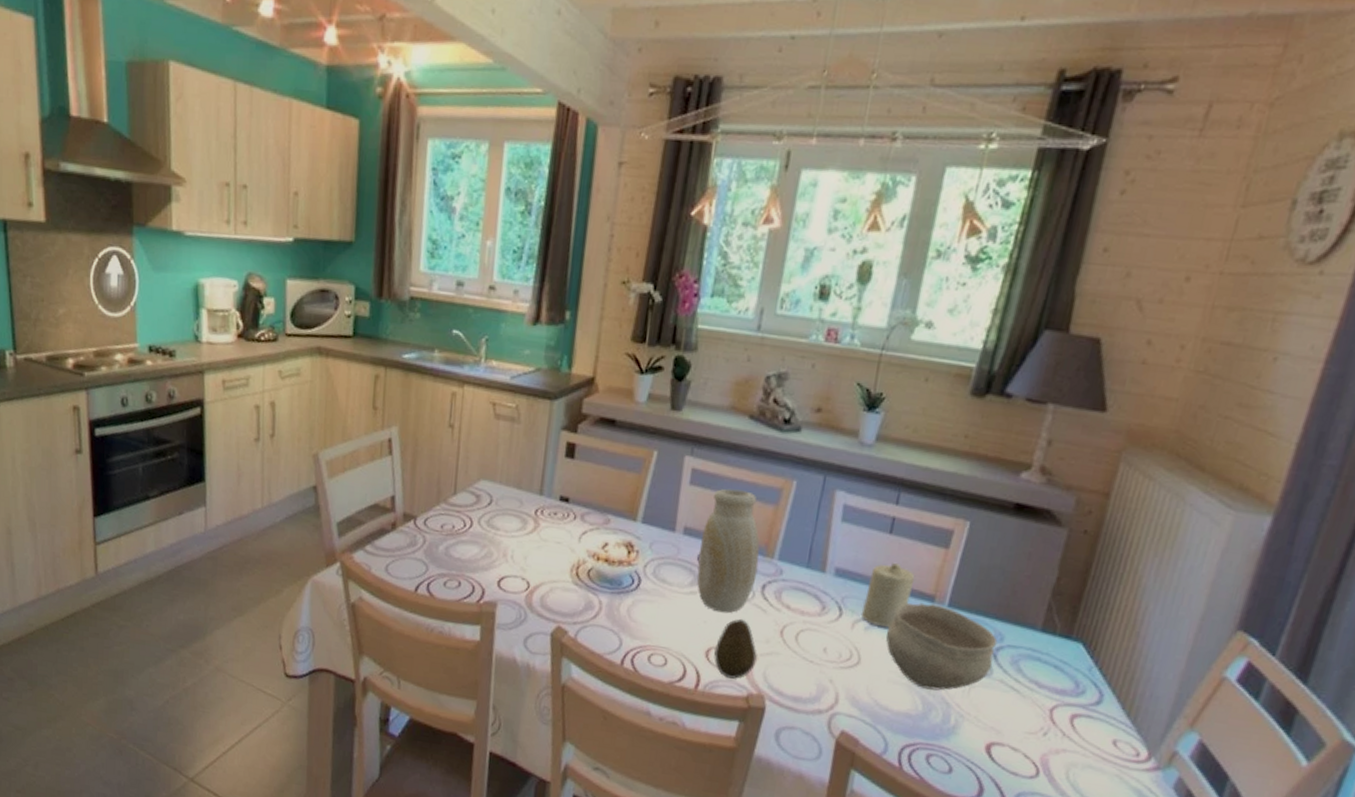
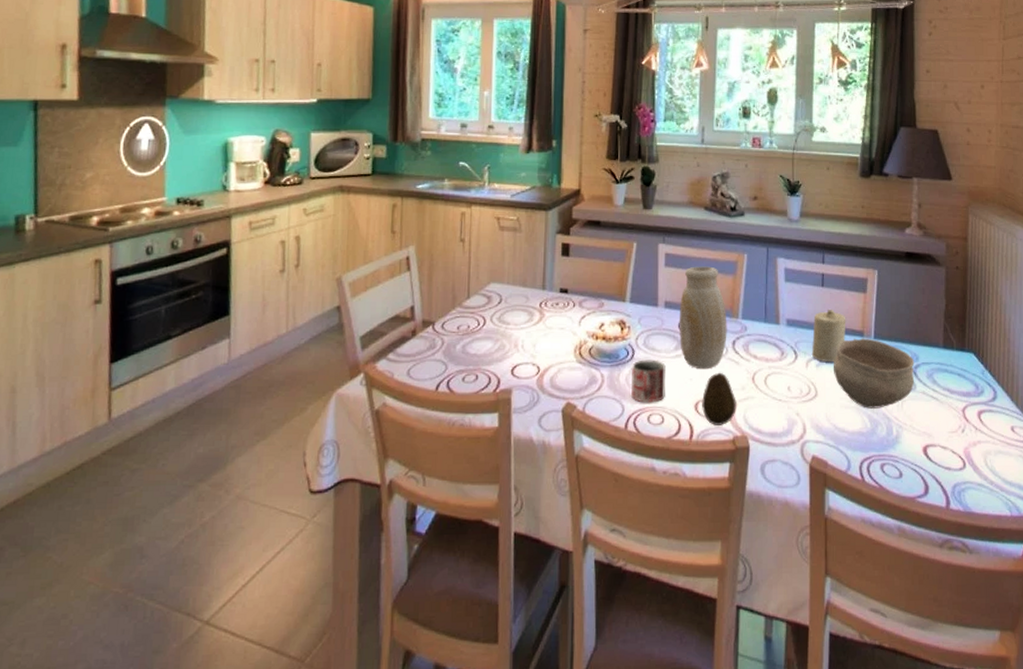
mug: none [632,591,676,642] -> present [630,360,666,403]

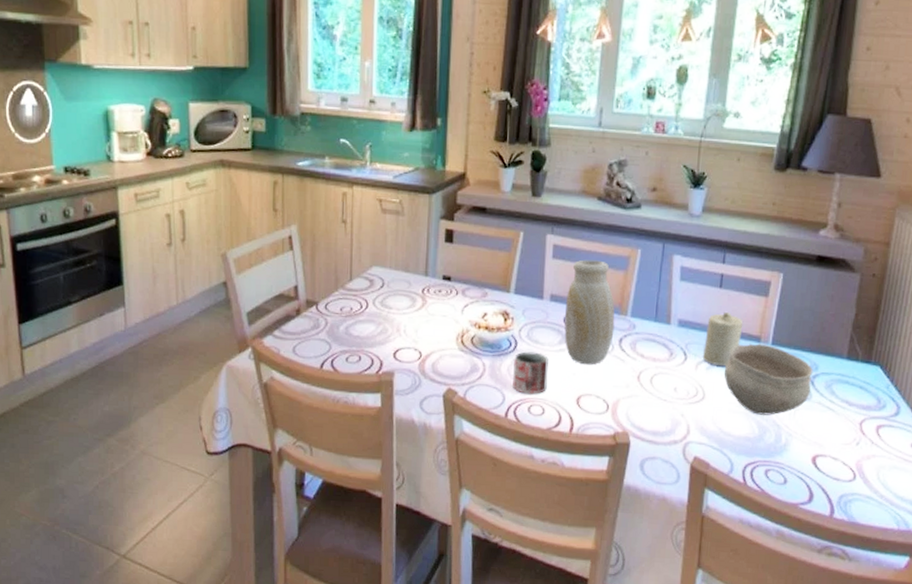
fruit: present [702,372,738,425] -> none [584,368,621,421]

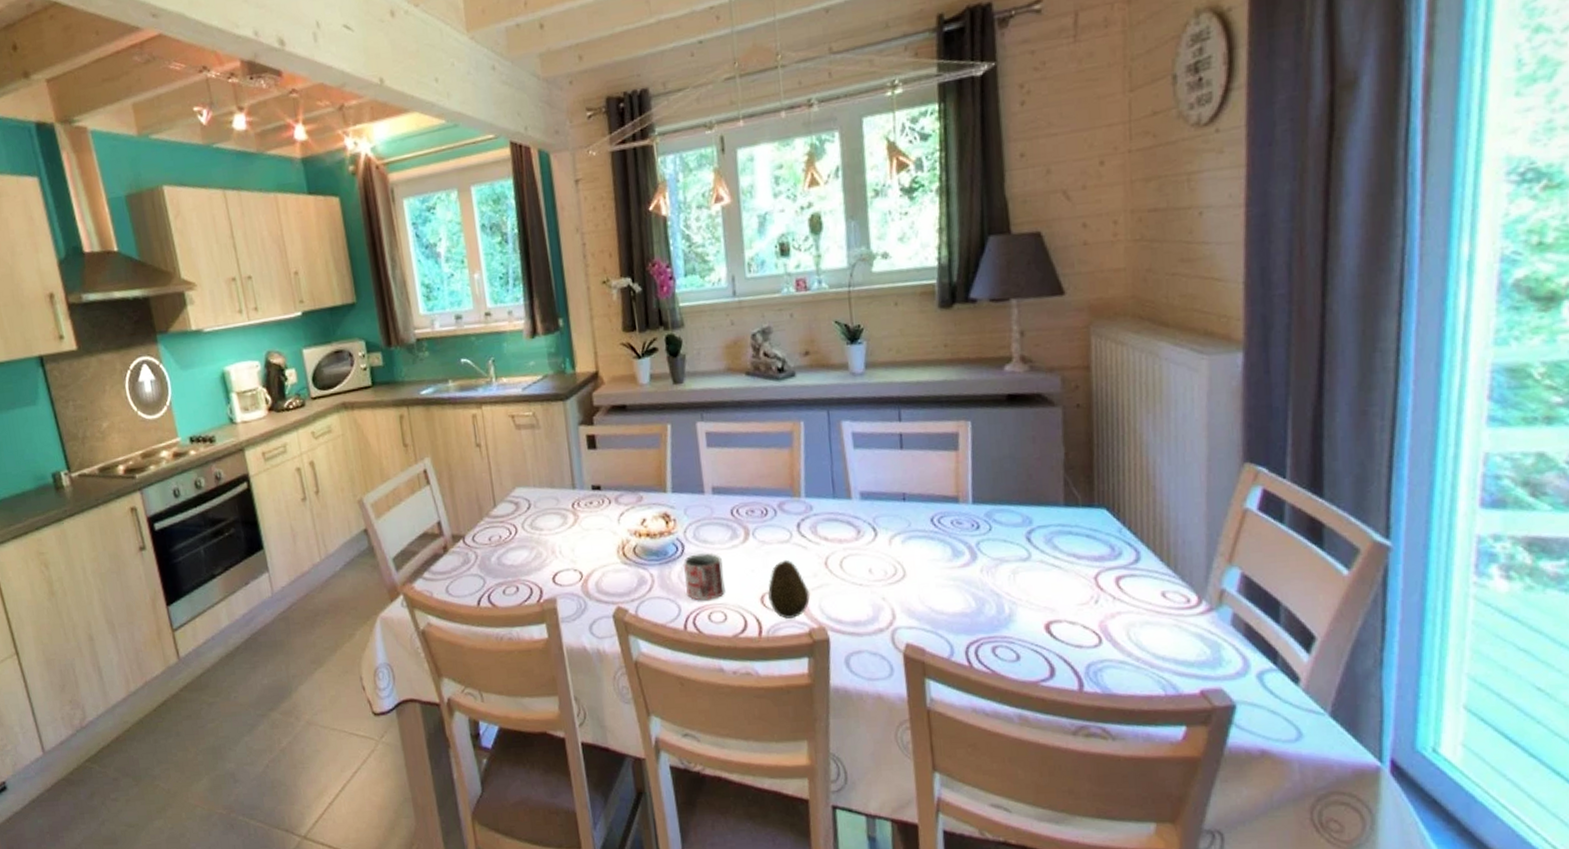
vase: present [564,259,615,365] -> none [729,441,790,559]
fruit: none [584,368,621,421] -> present [768,559,811,619]
candle: present [702,311,743,366] -> none [893,474,936,537]
bowl: present [724,343,814,416] -> none [923,504,1028,586]

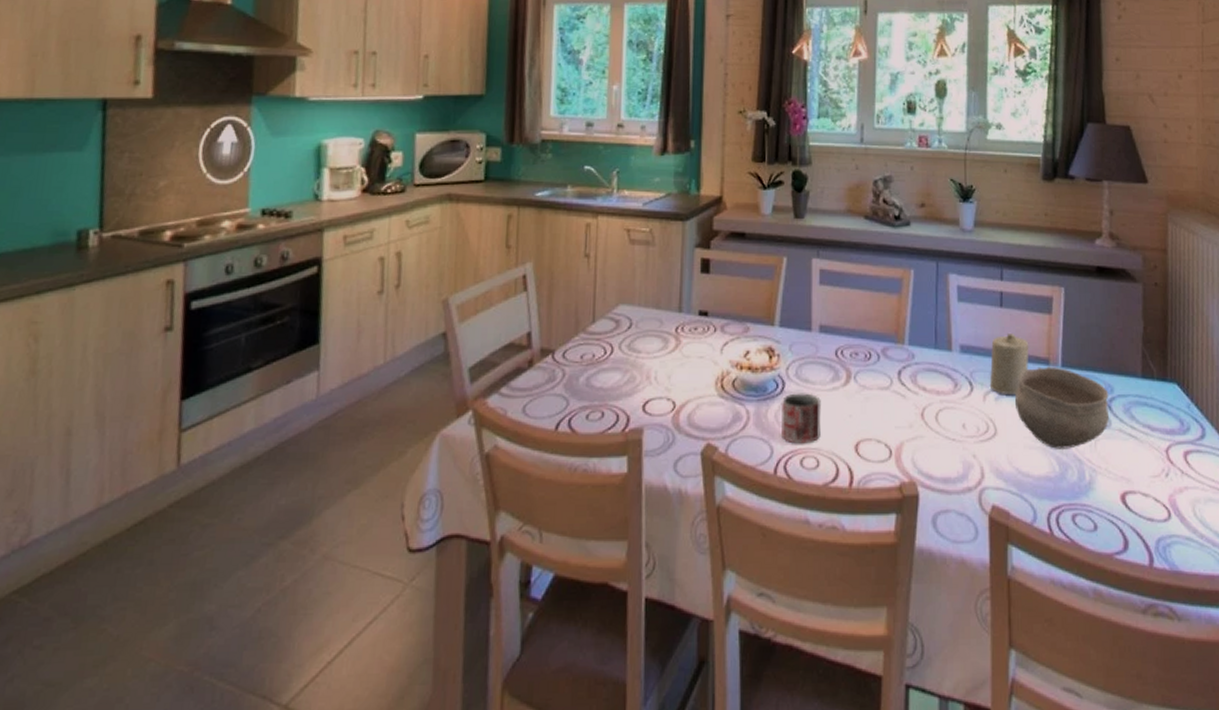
fruit: present [768,559,811,619] -> none [863,407,905,470]
candle: none [893,474,936,537] -> present [989,332,1029,394]
bowl: none [923,504,1028,586] -> present [1015,366,1109,449]

